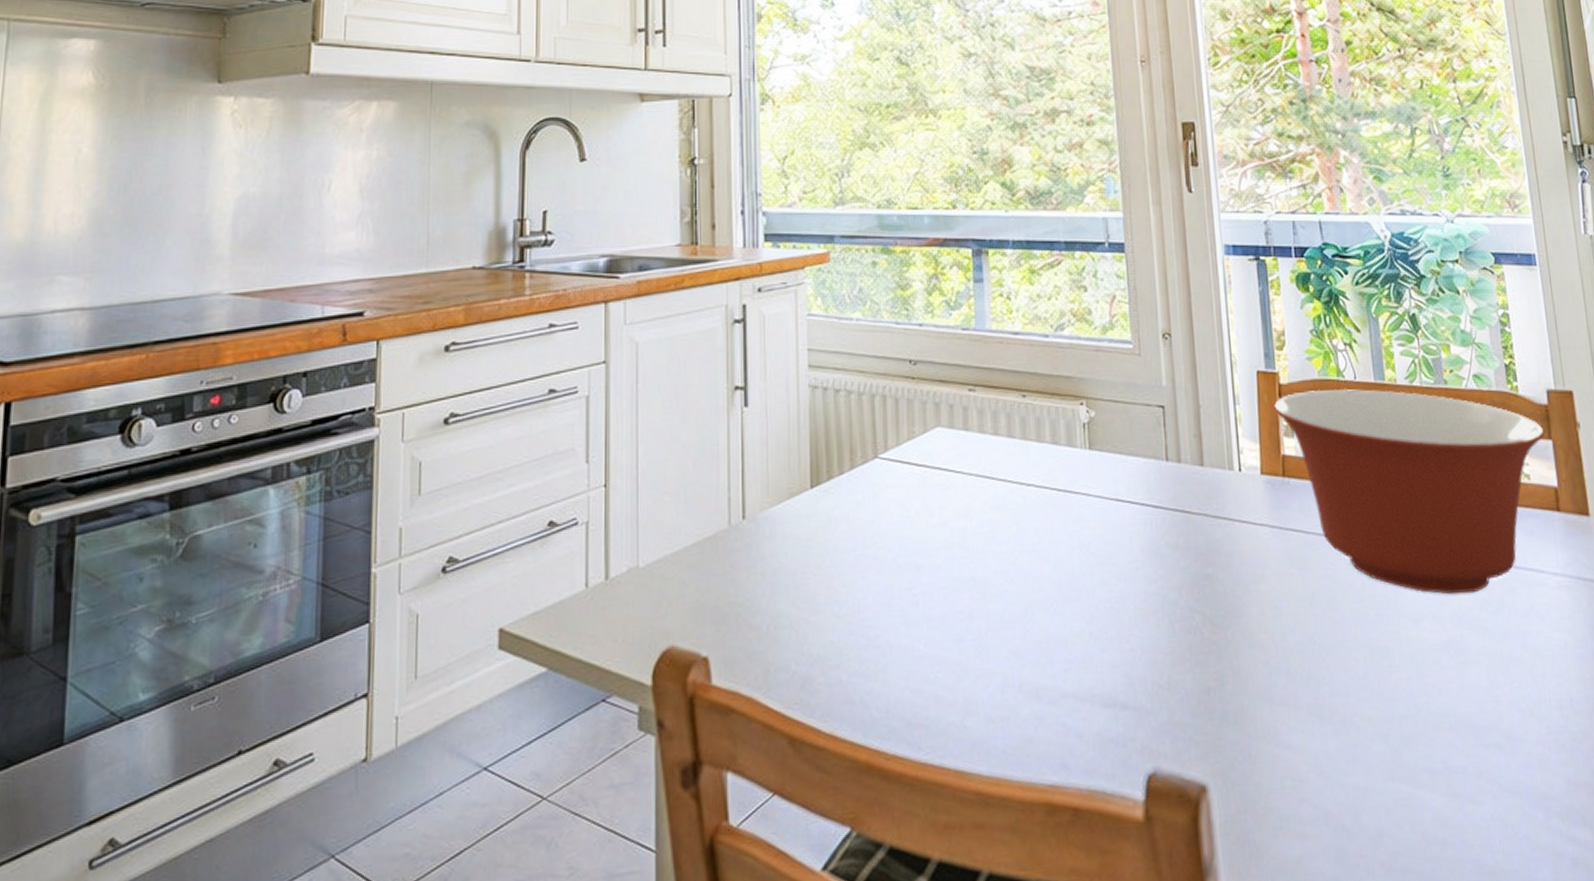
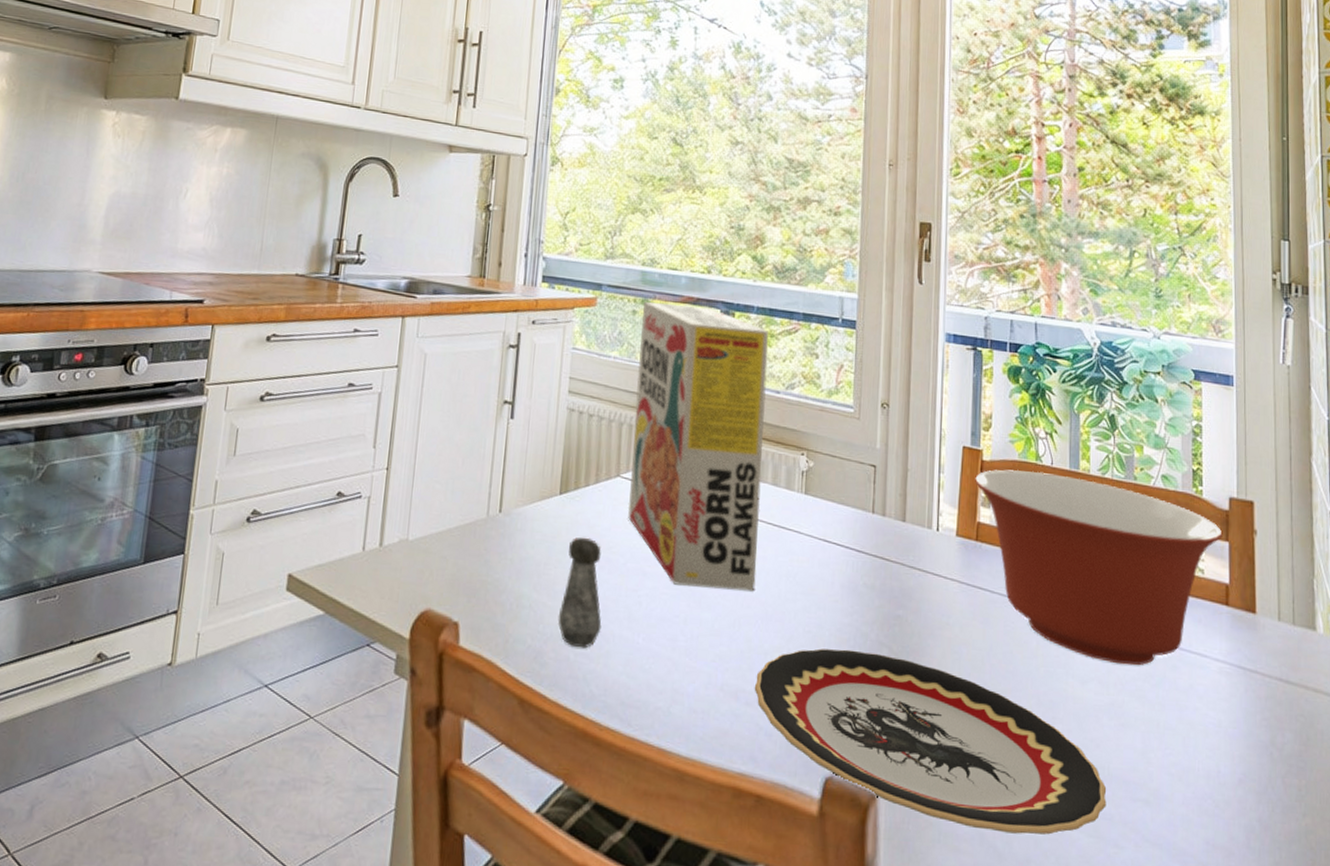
salt shaker: none [824,536,876,666] -> present [558,538,602,649]
cereal box: none [883,248,1045,576] -> present [627,301,769,592]
plate: none [1056,622,1457,807] -> present [754,648,1107,835]

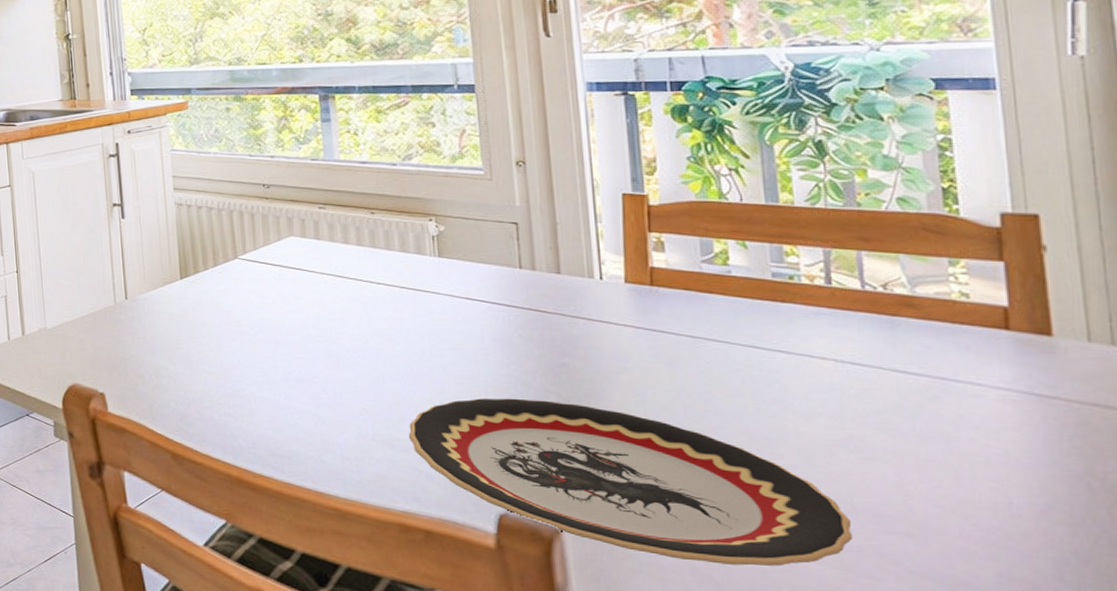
salt shaker: present [558,538,602,649] -> none [197,315,241,409]
cereal box: present [627,301,769,592] -> none [235,94,396,351]
mixing bowl: present [975,469,1223,666] -> none [642,209,994,399]

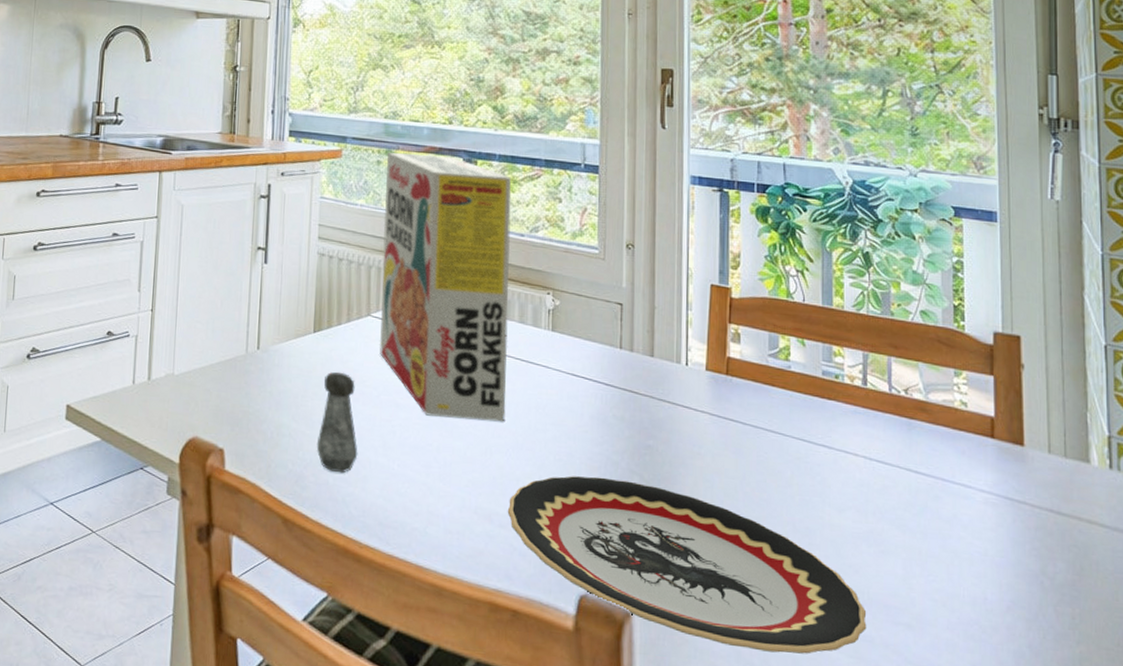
salt shaker: none [197,315,241,409] -> present [316,372,358,474]
cereal box: none [235,94,396,351] -> present [379,151,512,422]

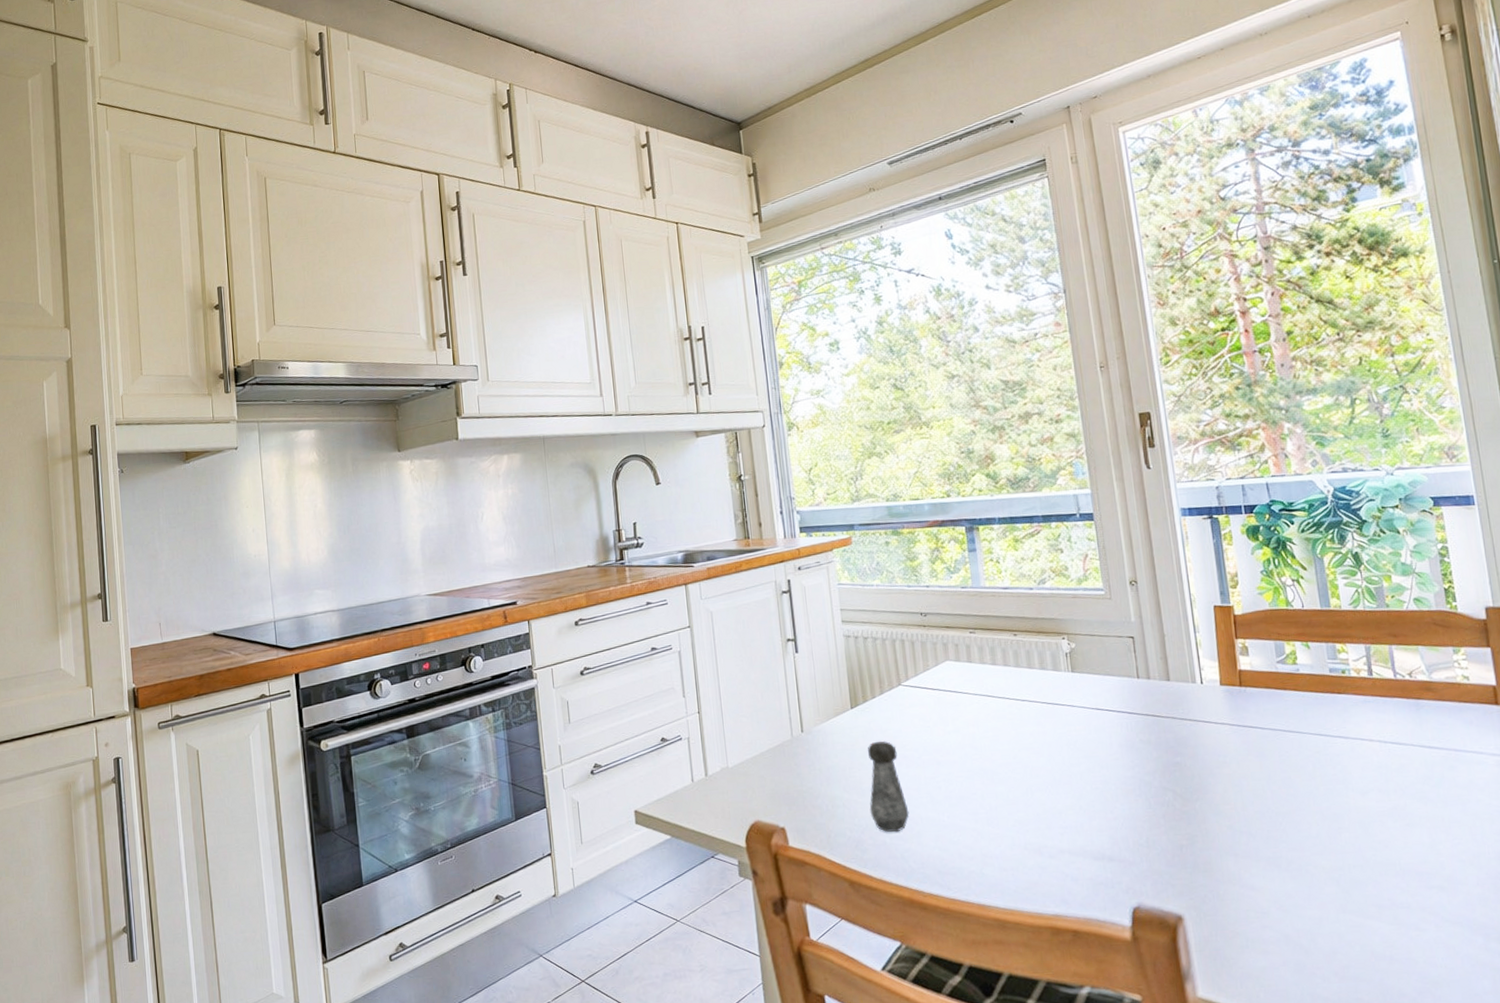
cereal box: present [379,151,512,422] -> none [893,526,1041,768]
plate: present [507,476,867,654] -> none [1054,797,1403,932]

